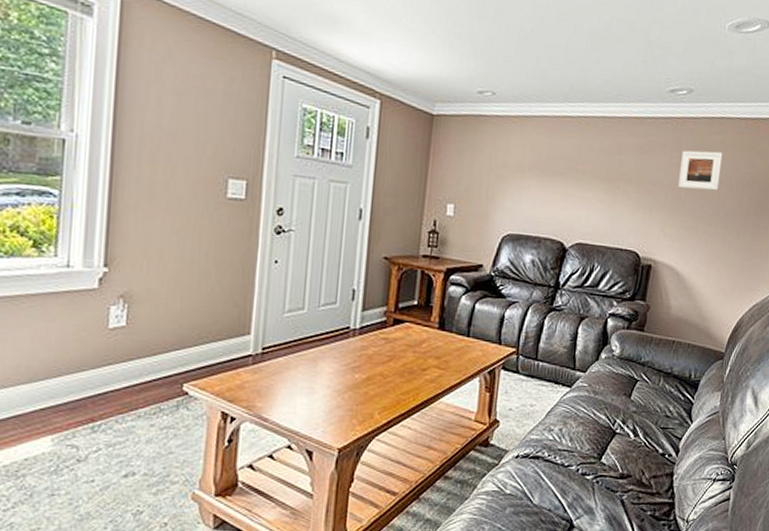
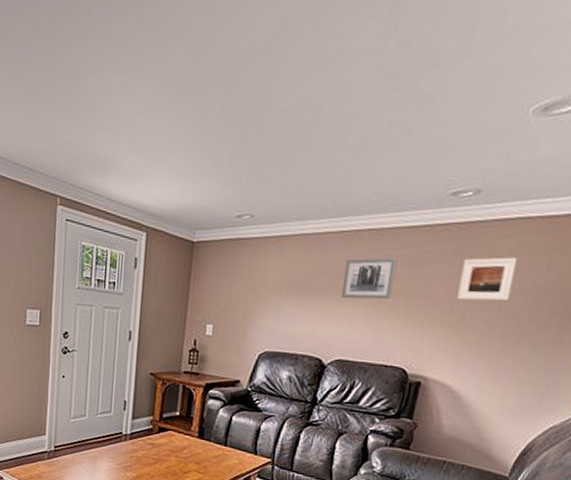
wall art: none [579,143,628,185] -> present [341,257,398,300]

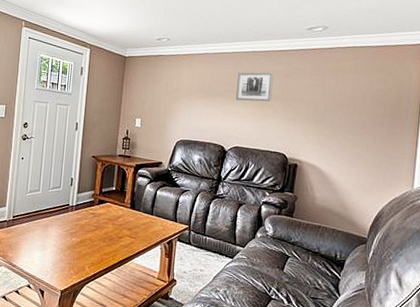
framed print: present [457,257,518,301] -> none [318,73,357,105]

